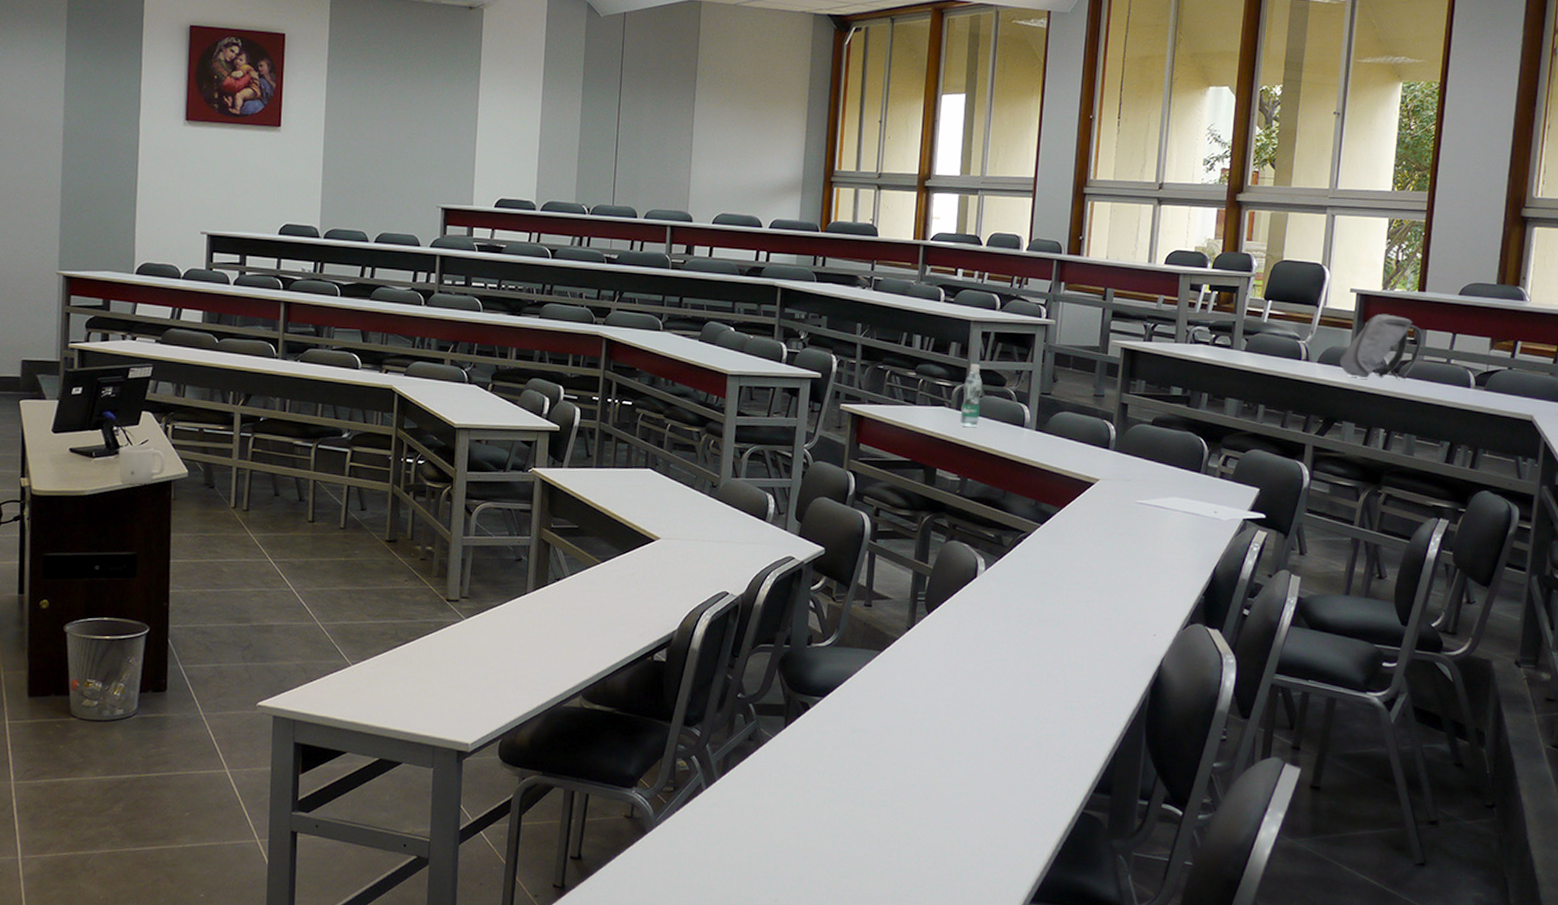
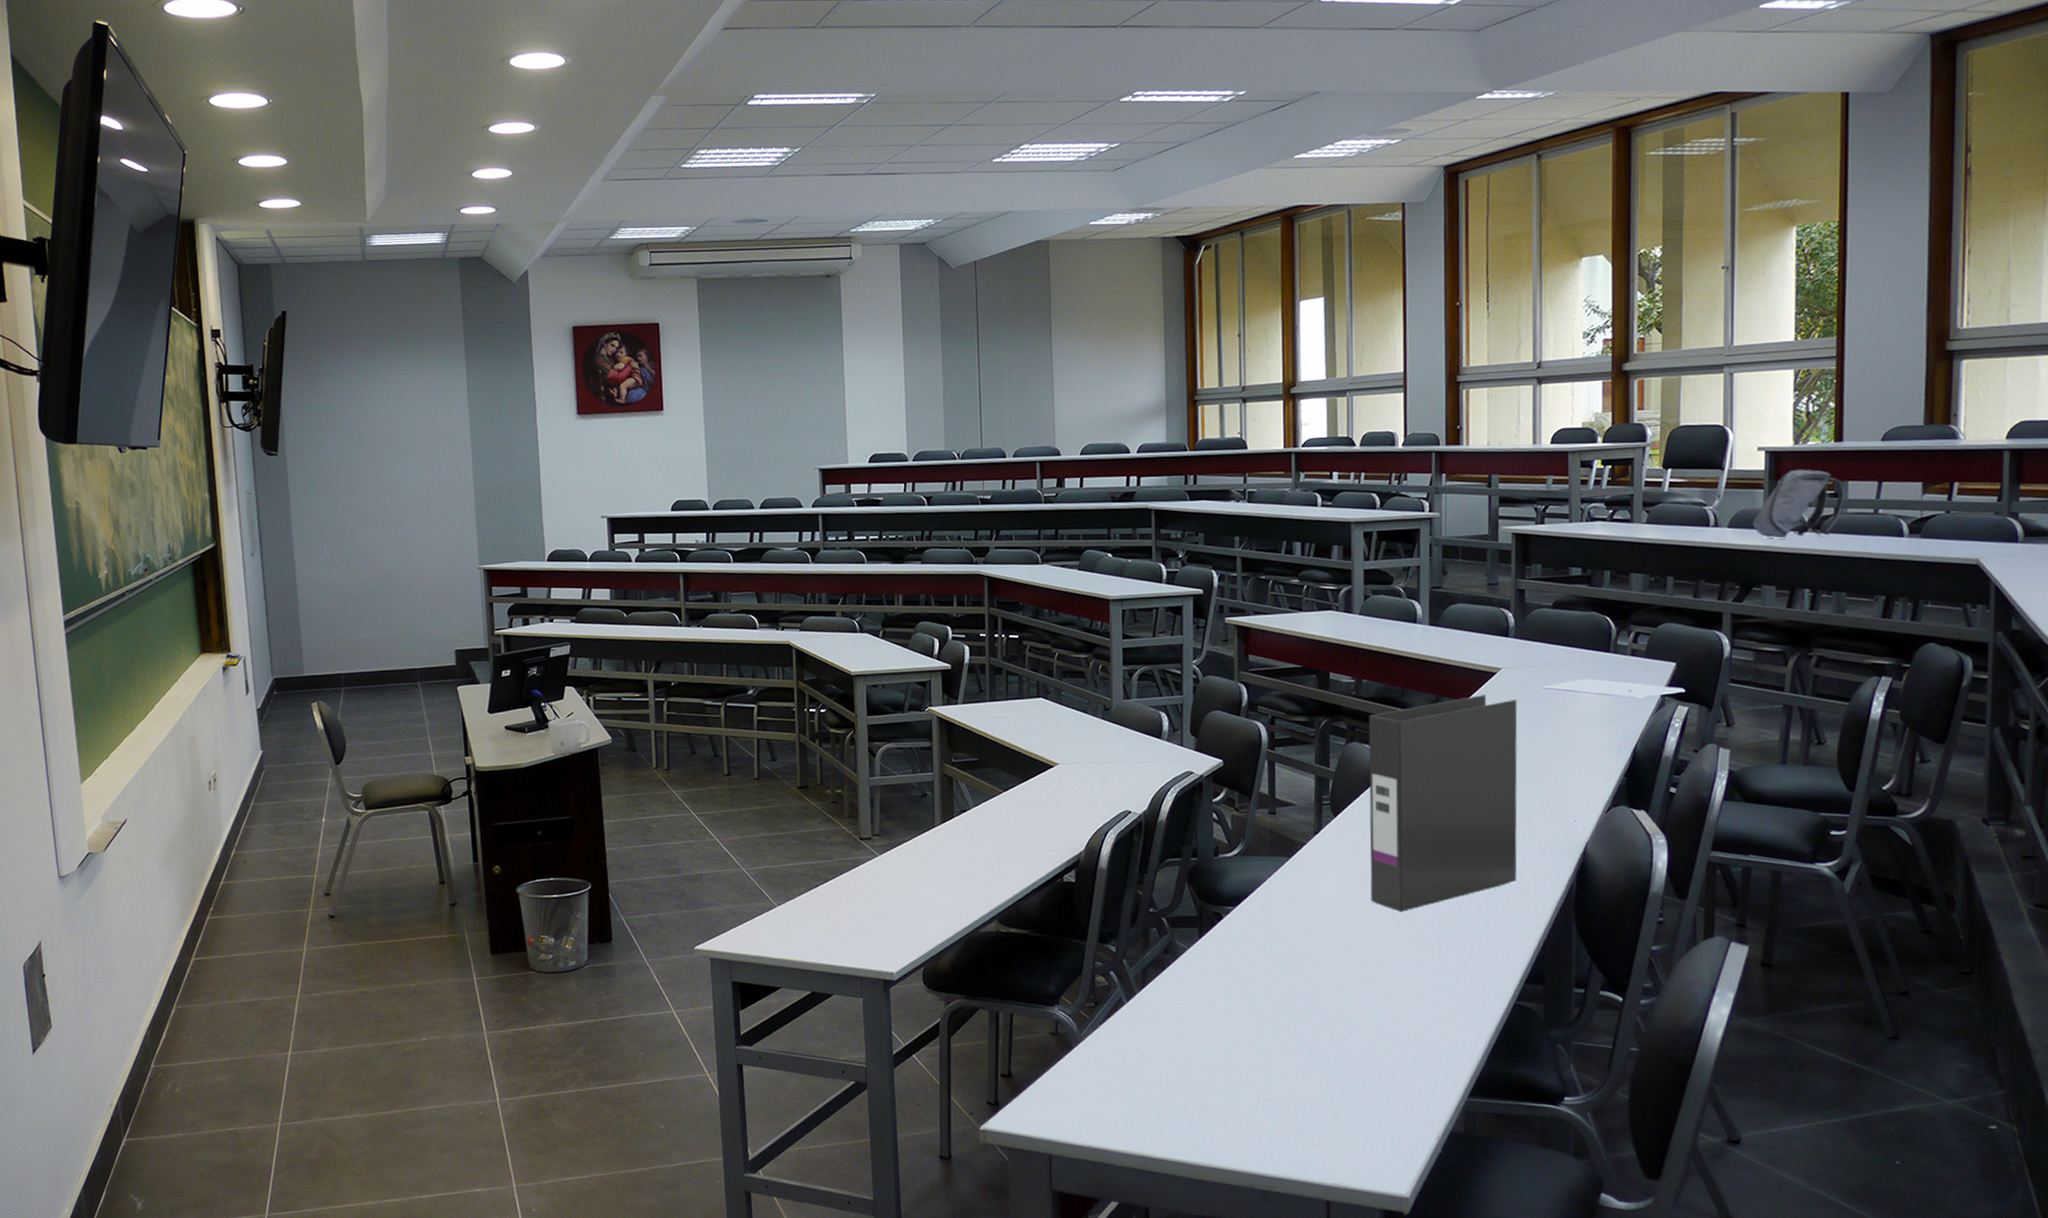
binder: none [955,504,1111,713] -> present [1368,695,1518,911]
bottle: present [960,363,983,428] -> none [1349,564,1369,629]

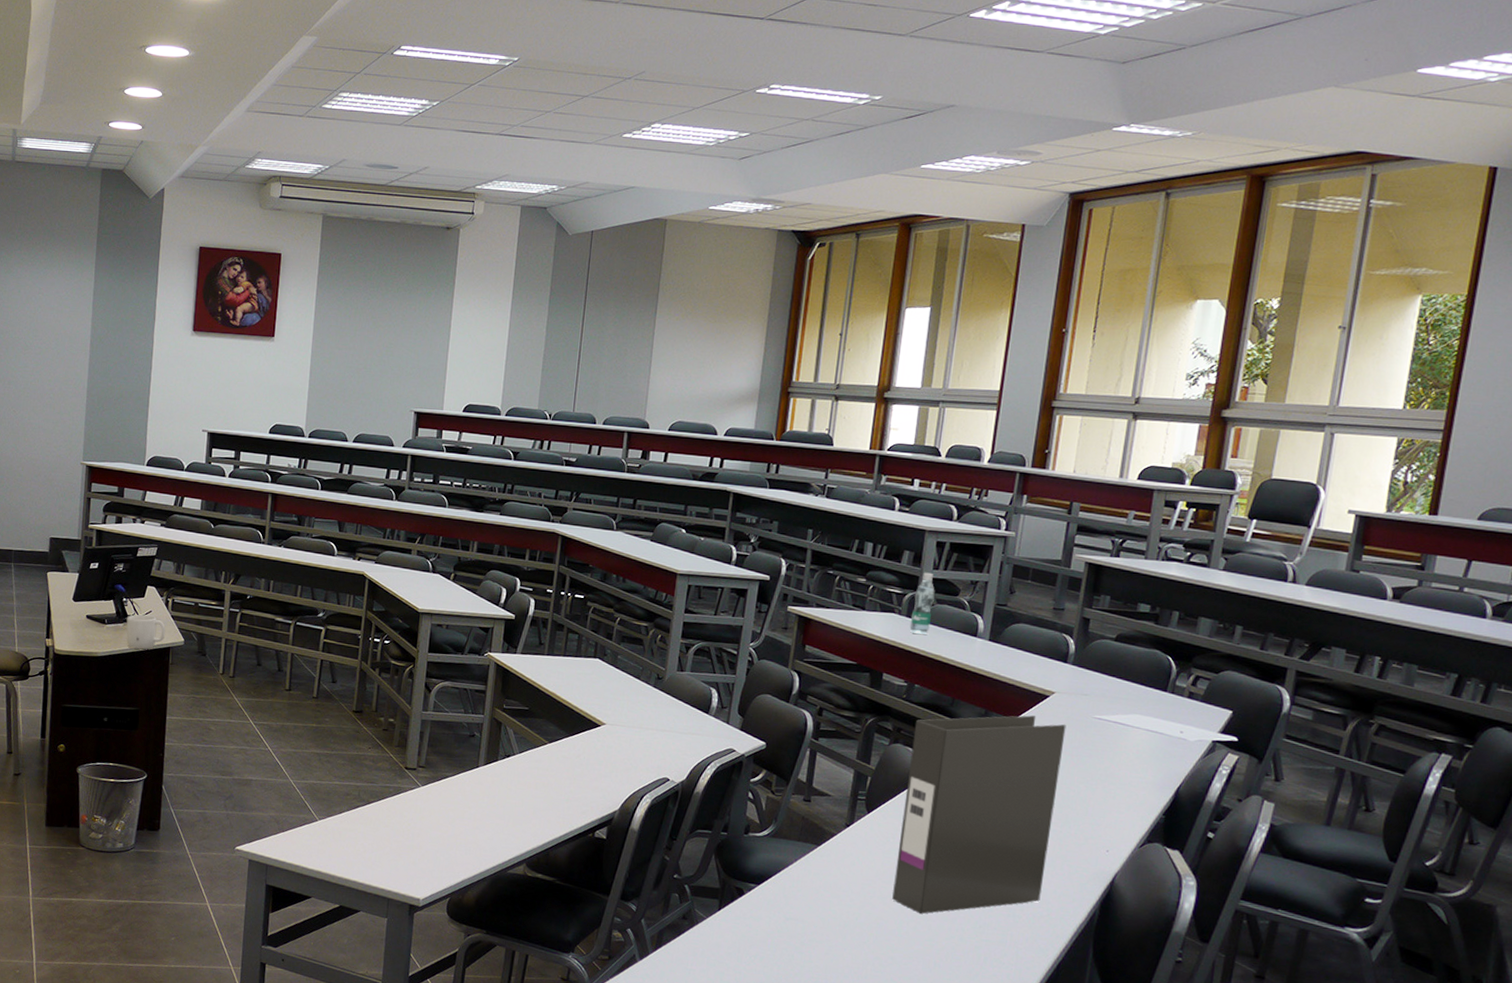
bottle: none [1349,564,1369,629] -> present [909,572,935,635]
backpack: present [1752,469,1844,539] -> none [1331,537,1431,609]

